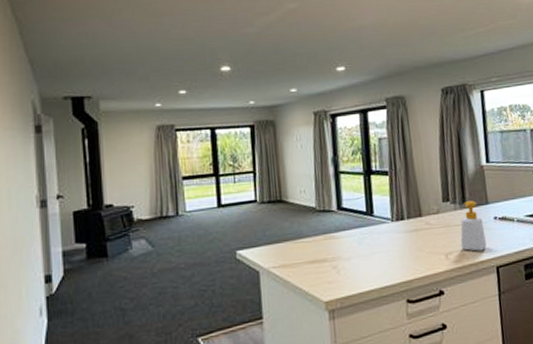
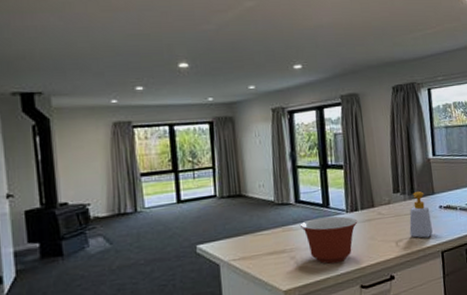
mixing bowl: none [343,225,404,275] -> present [300,216,358,264]

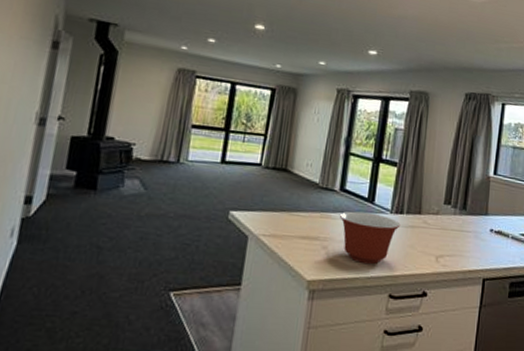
soap bottle: present [409,191,433,238] -> none [453,207,479,260]

